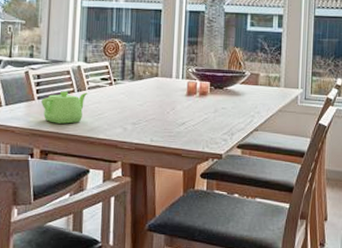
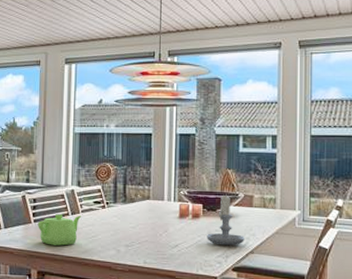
candle: none [213,71,249,124] -> present [207,193,244,246]

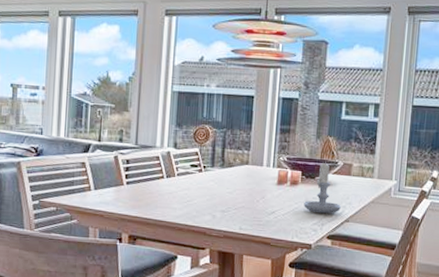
teapot: present [37,214,82,246] -> none [130,177,178,210]

